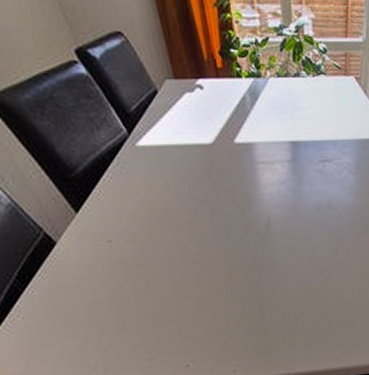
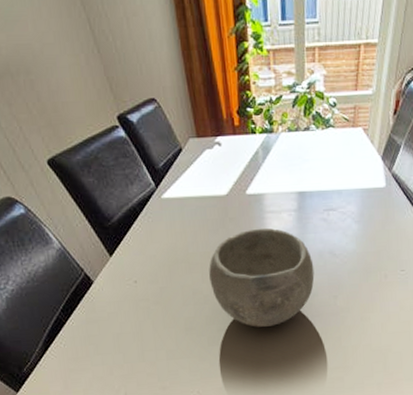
bowl: none [196,180,313,287] -> present [209,228,315,327]

